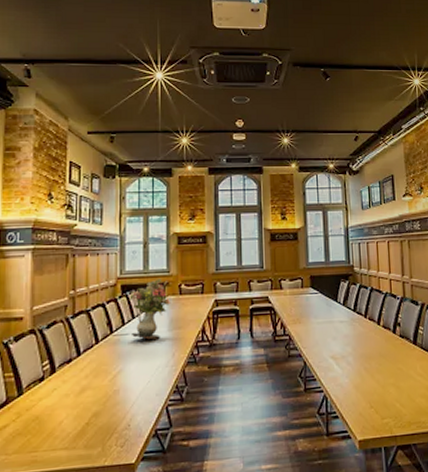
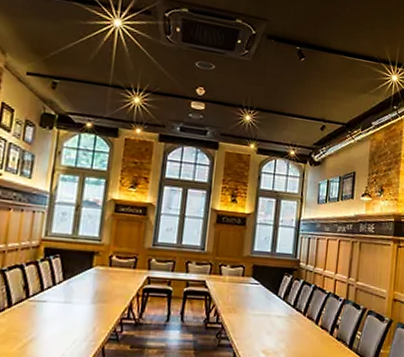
bouquet: present [129,277,171,340] -> none [50,245,99,311]

